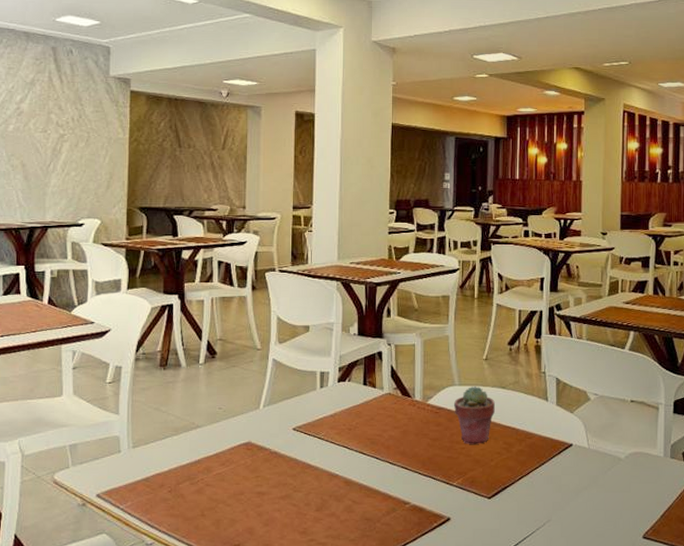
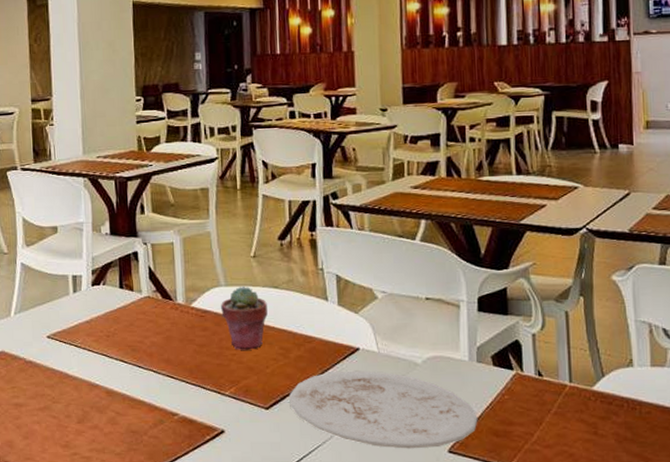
plate: none [510,464,669,535] -> present [289,370,478,449]

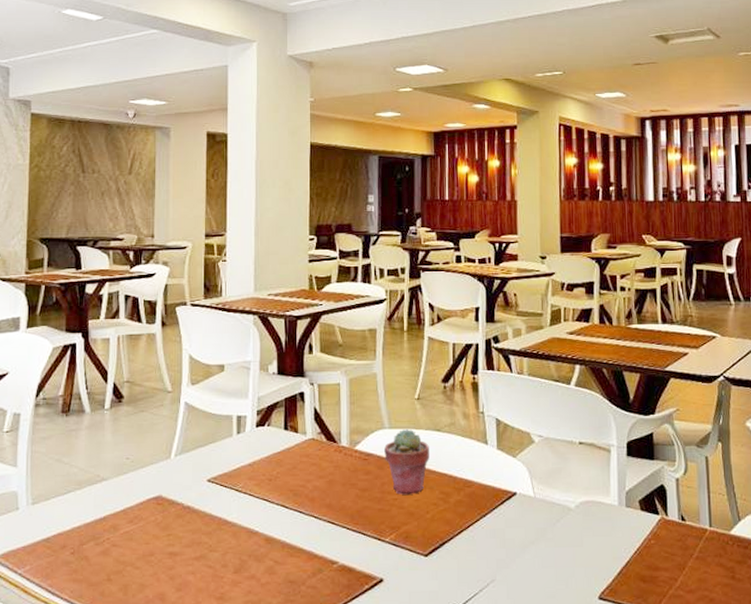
plate: present [289,370,478,449] -> none [448,515,627,596]

